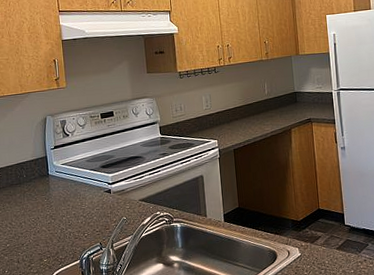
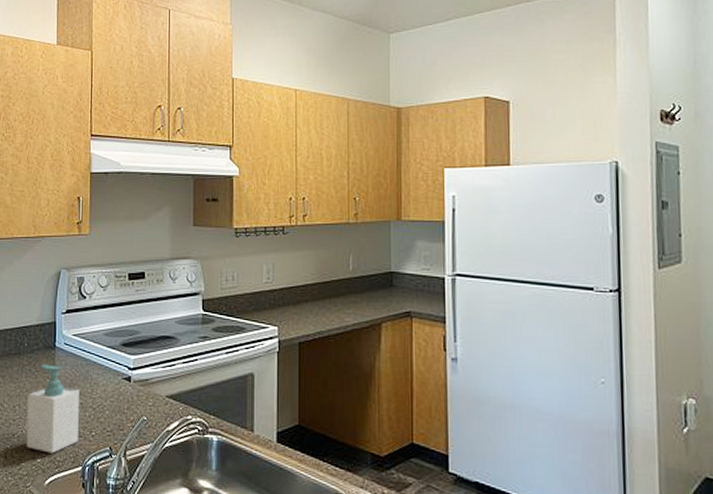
soap bottle: none [30,188,75,254] -> present [26,364,79,454]

